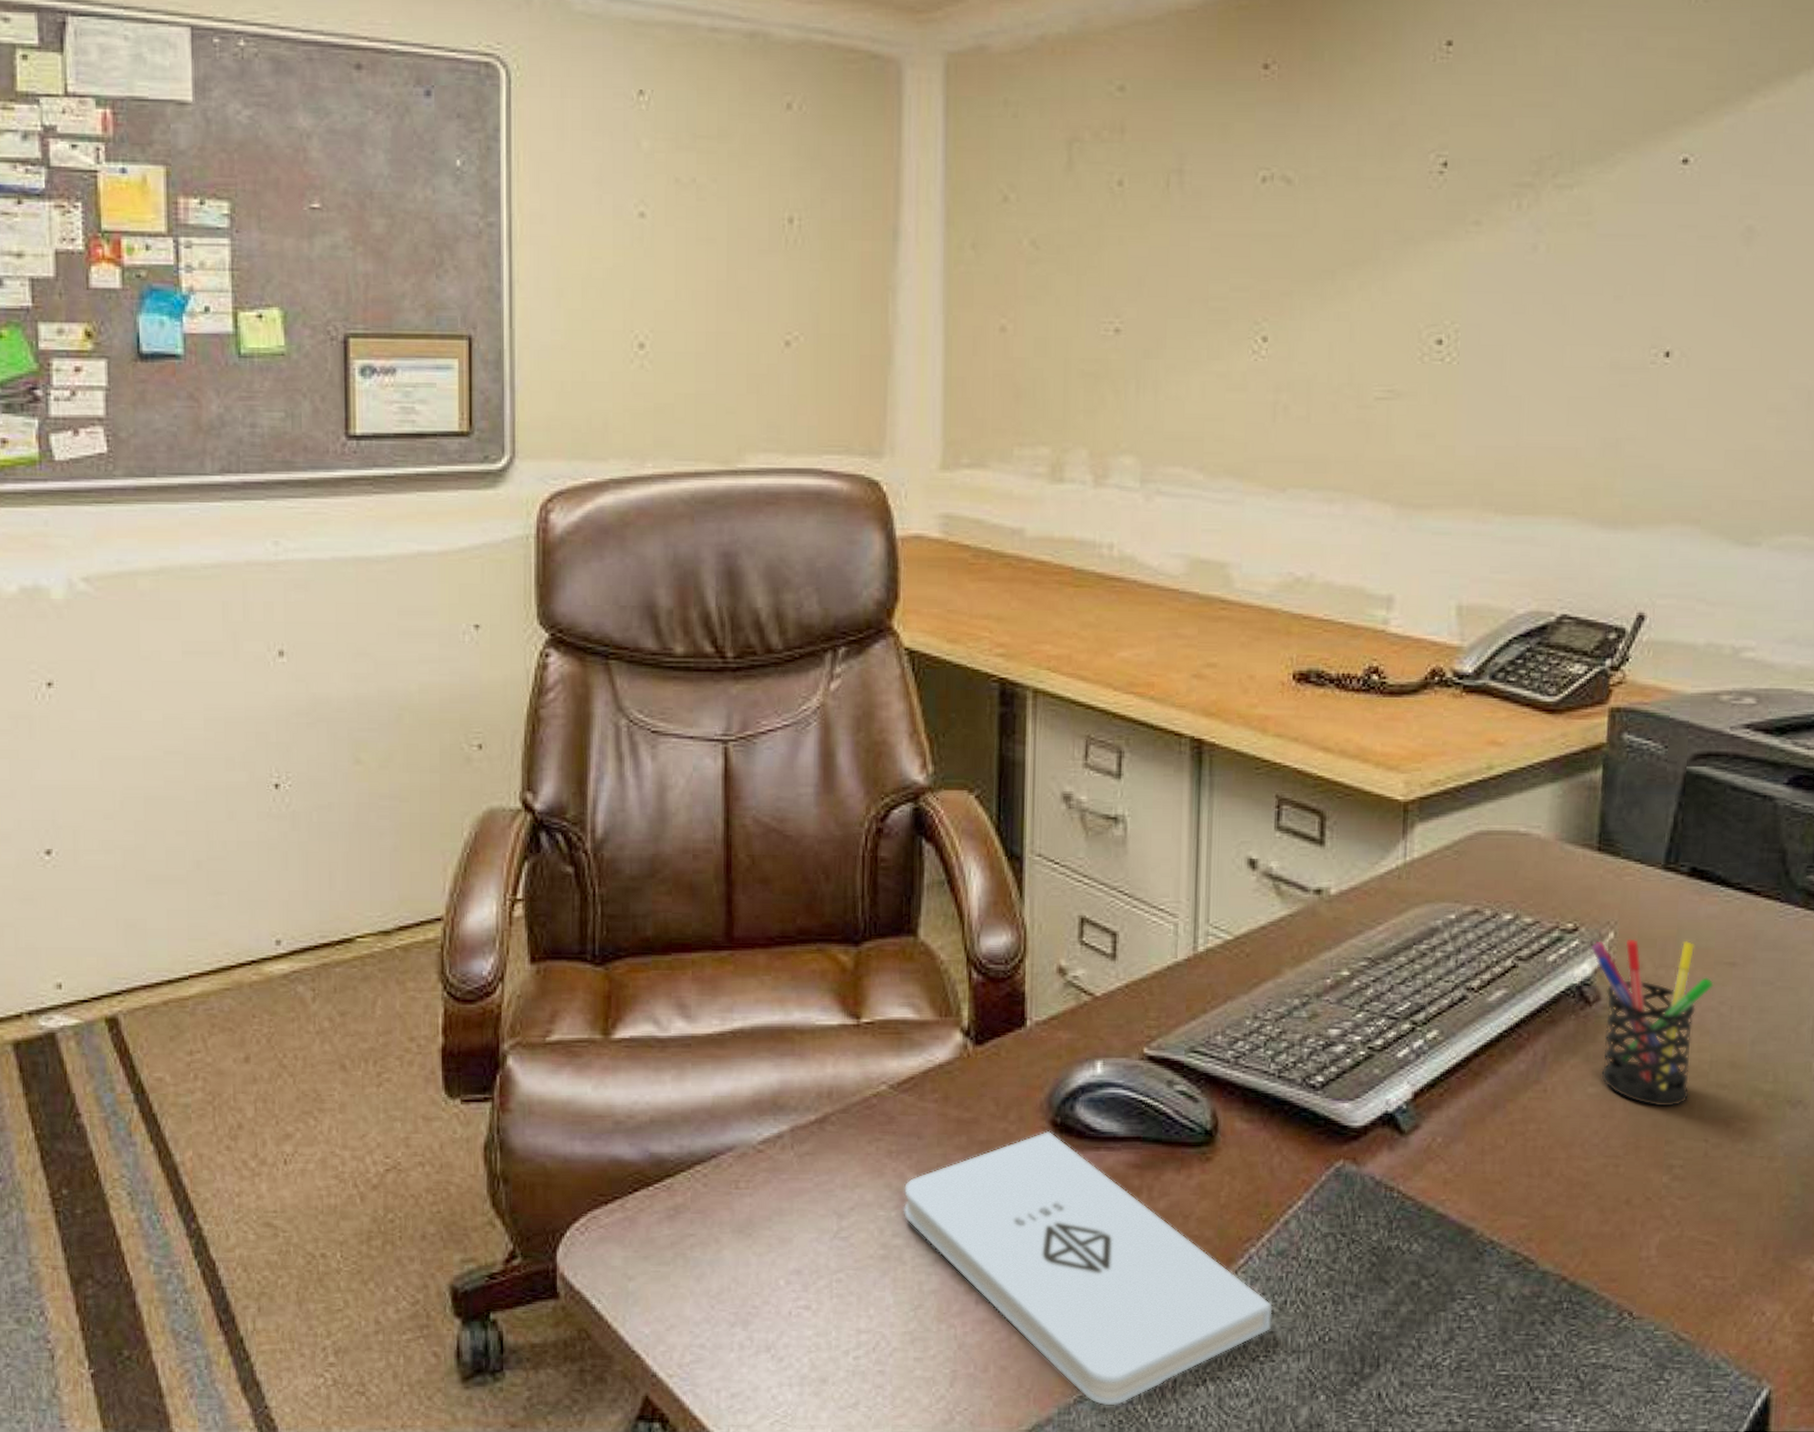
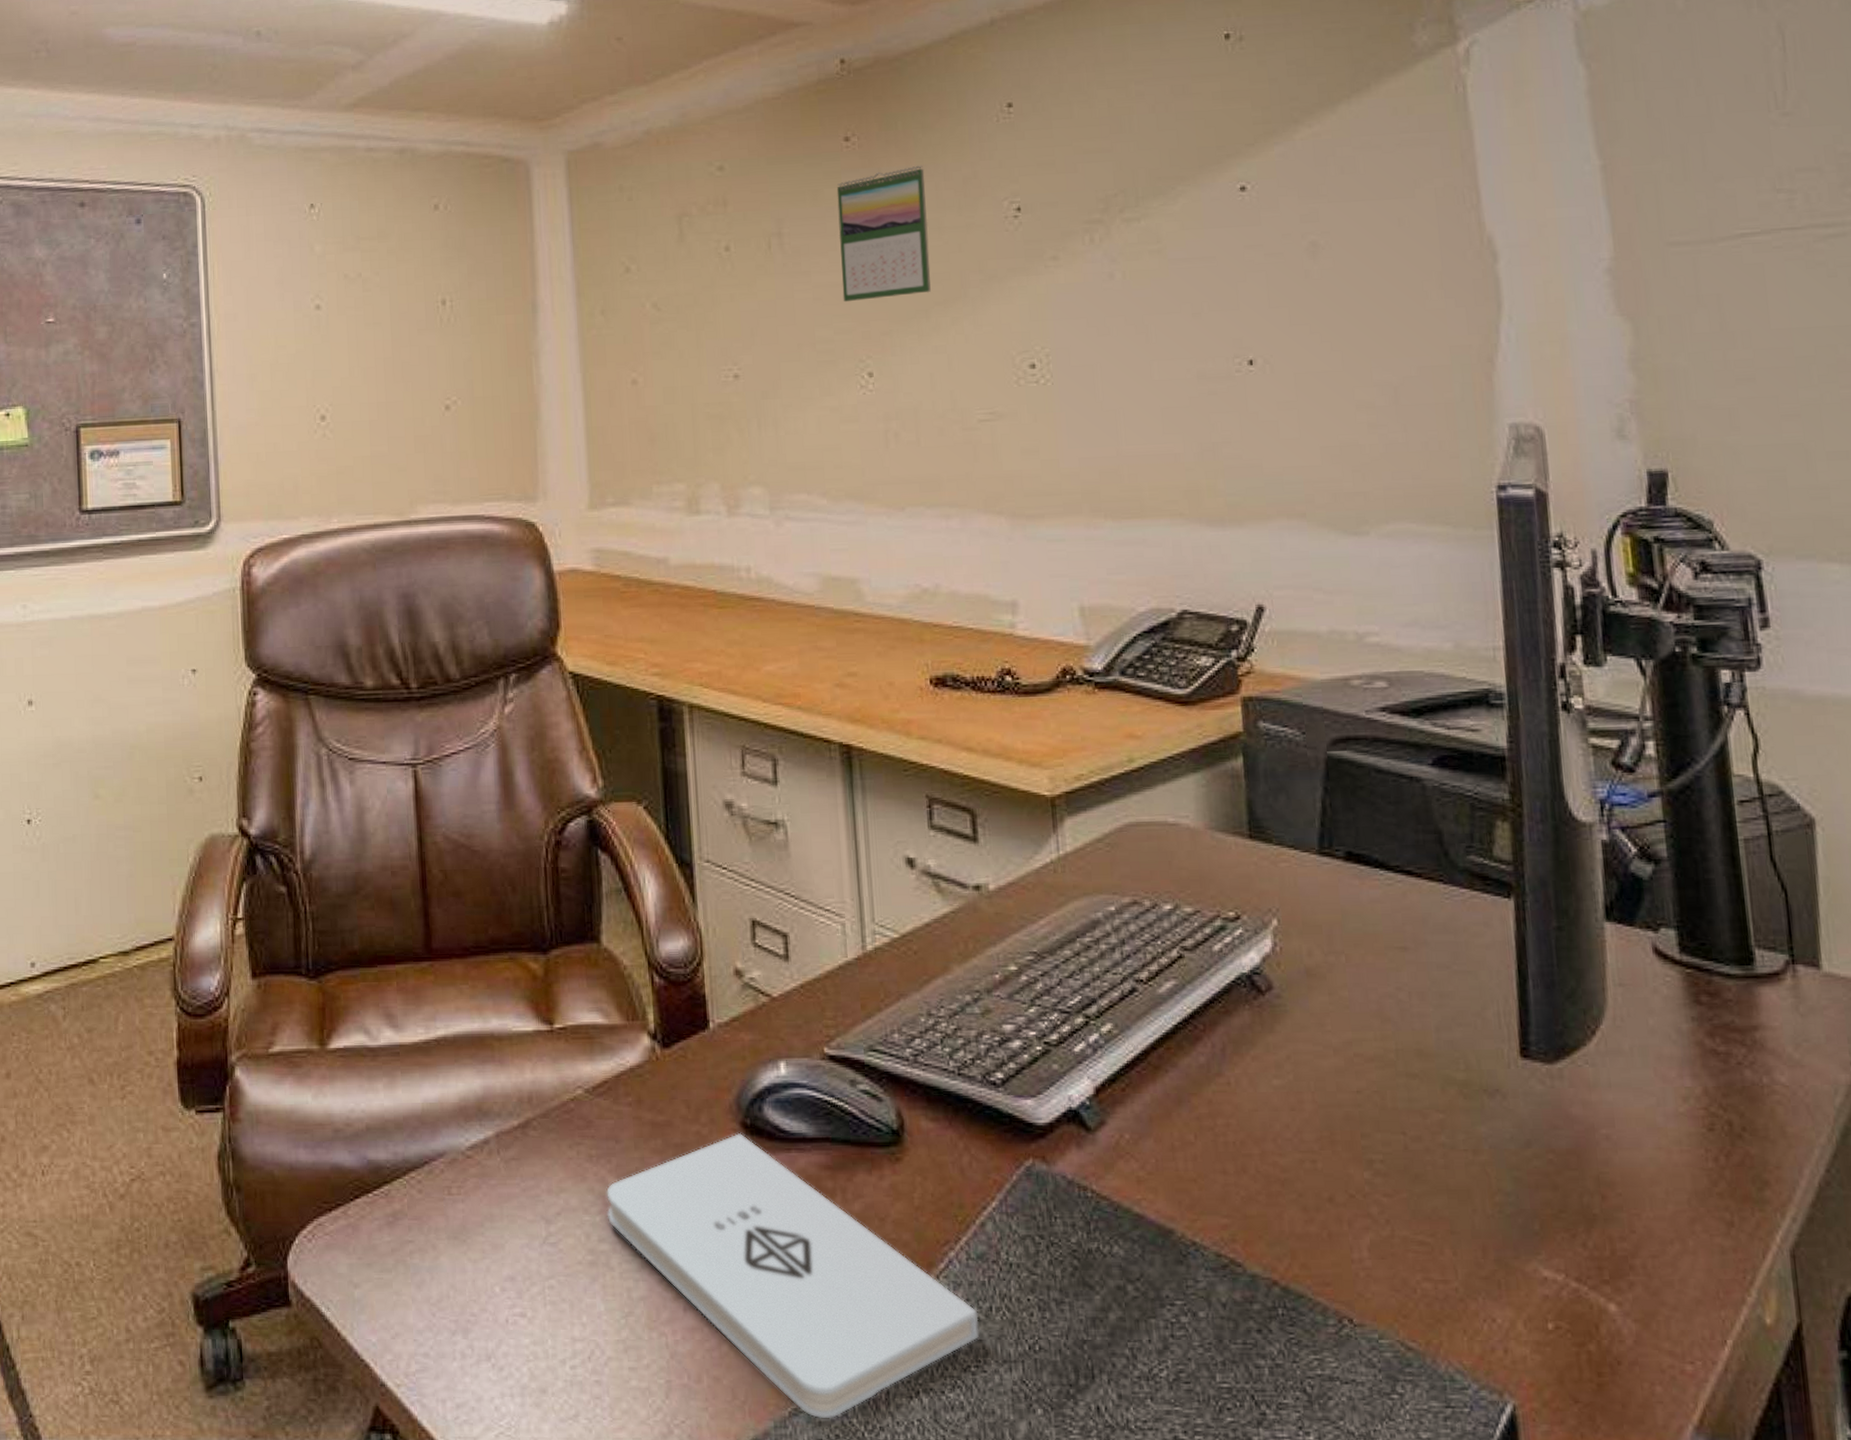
calendar: none [1243,105,1348,256] -> present [836,166,931,302]
pen holder: present [1591,938,1714,1107] -> none [1256,925,1388,1098]

